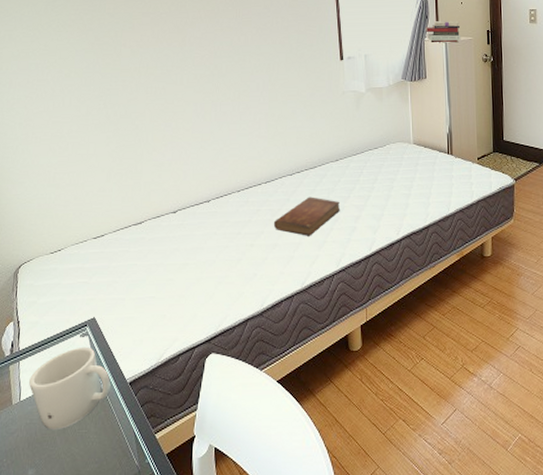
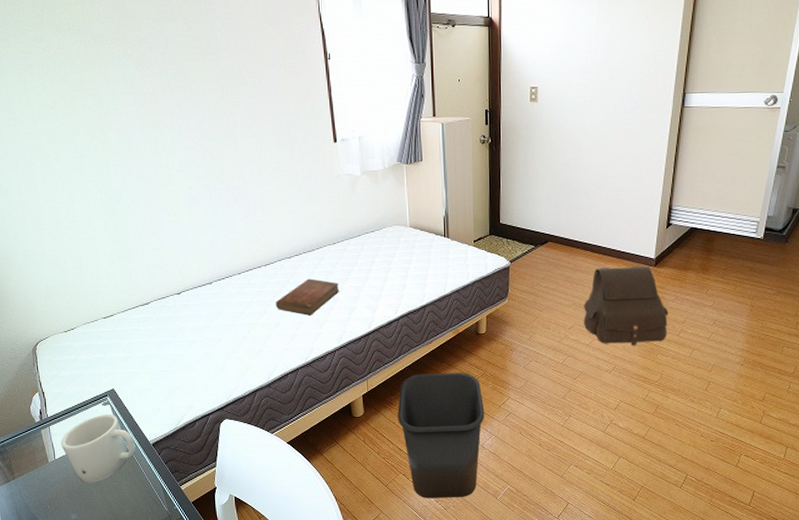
waste bin: none [398,300,492,450] -> present [397,373,485,498]
books: present [425,21,461,43] -> none [421,100,458,124]

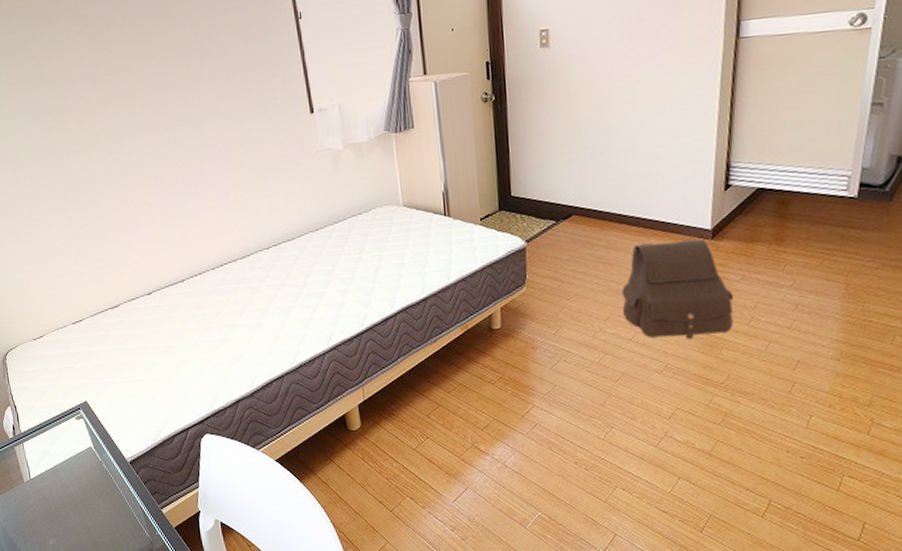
mug: present [61,414,136,482] -> none [35,429,113,504]
bible: present [275,278,340,315] -> none [254,271,326,314]
waste bin: present [397,373,485,498] -> none [400,376,506,527]

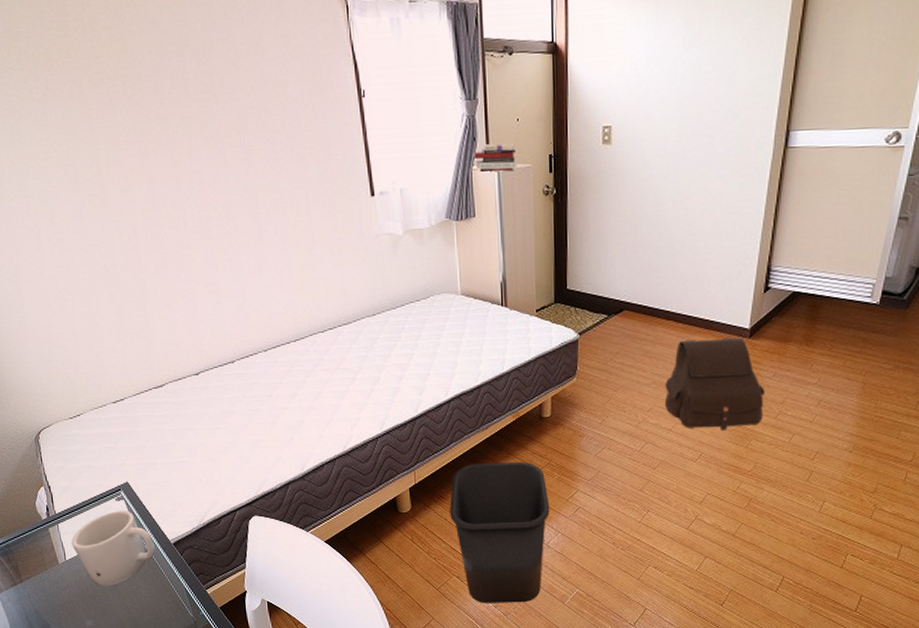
mug: none [35,429,113,504] -> present [71,510,155,586]
waste bin: none [400,376,506,527] -> present [449,462,550,603]
books: none [409,53,454,83] -> present [473,143,517,172]

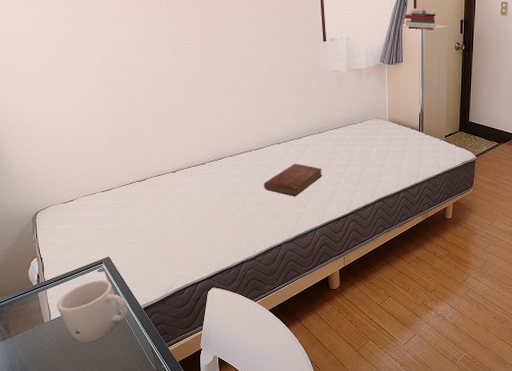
bible: none [307,355,381,398] -> present [263,163,323,196]
waste bin: present [449,462,550,603] -> none [370,252,448,363]

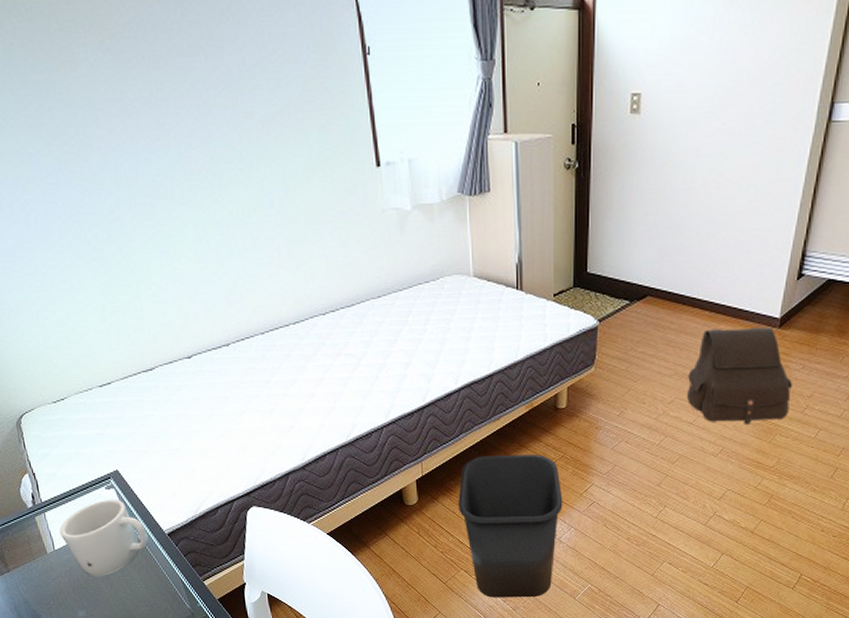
bible: present [263,163,323,196] -> none [307,340,387,385]
waste bin: none [370,252,448,363] -> present [458,455,563,598]
books: present [404,9,436,30] -> none [489,110,537,142]

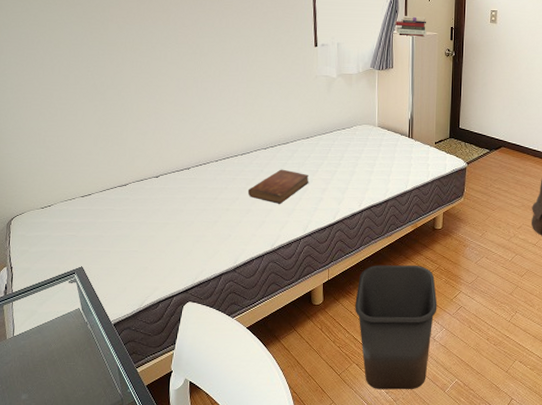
mug: present [59,499,149,576] -> none [22,291,97,361]
bible: none [307,340,387,385] -> present [247,169,309,204]
books: none [489,110,537,142] -> present [394,16,427,37]

